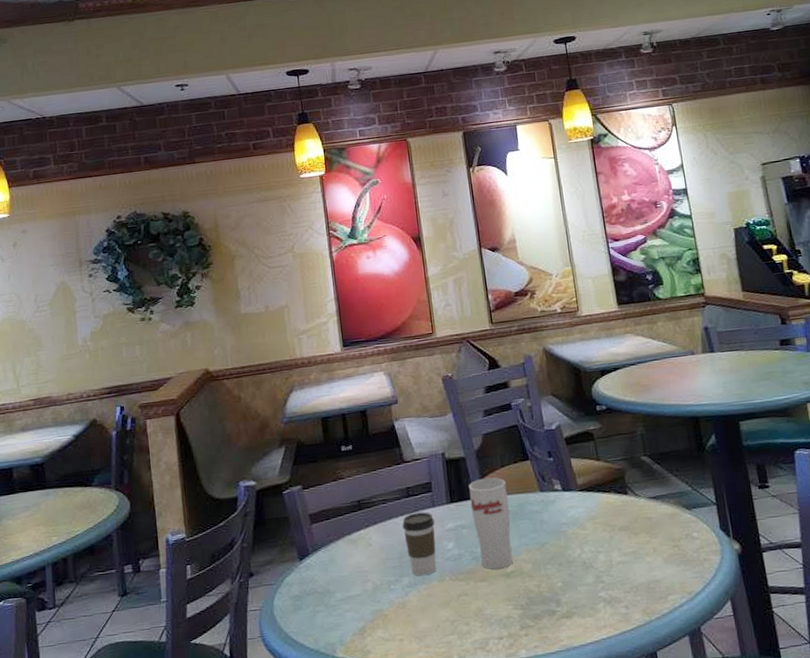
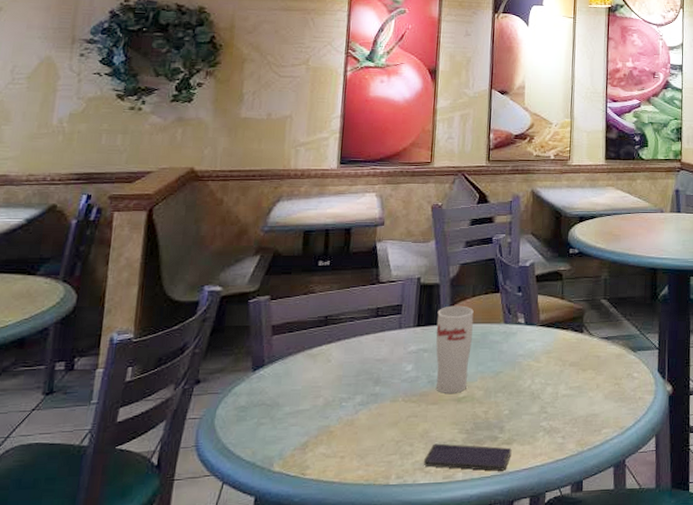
coffee cup: present [402,512,437,576] -> none [365,333,398,395]
smartphone: none [482,620,574,647] -> present [423,443,512,471]

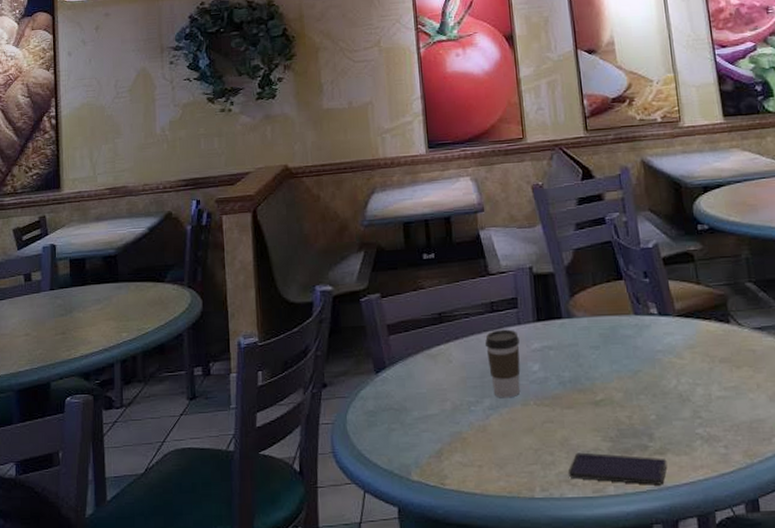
coffee cup: none [365,333,398,395] -> present [485,329,521,398]
cup: present [436,305,474,393] -> none [557,296,603,396]

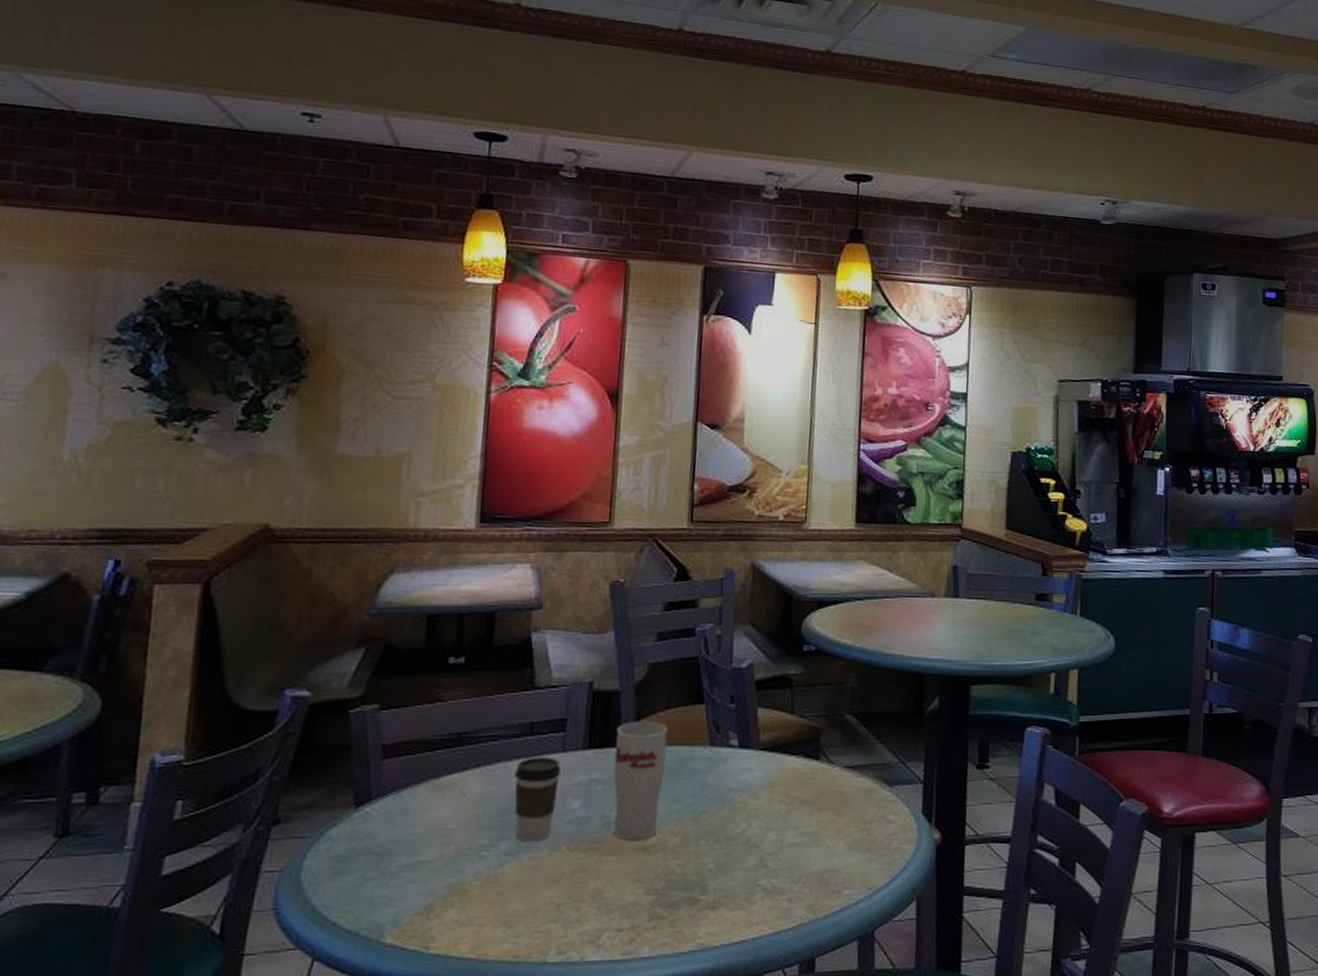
cup: none [557,296,603,396] -> present [613,720,668,840]
smartphone: present [567,452,667,485] -> none [594,907,718,945]

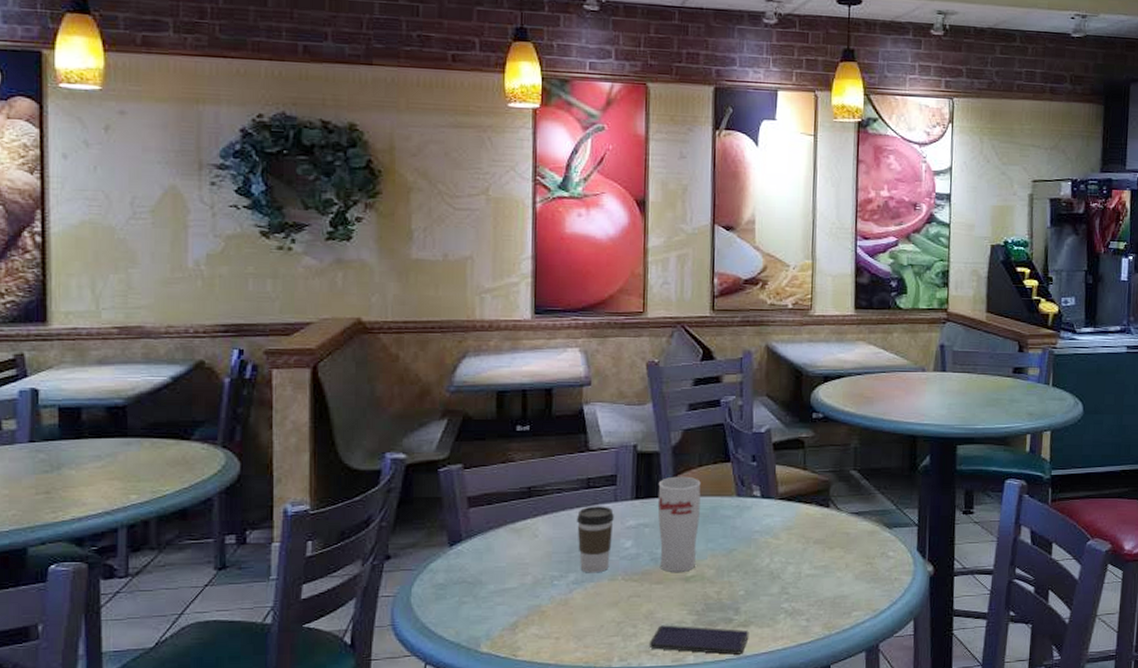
smartphone: none [594,907,718,945] -> present [649,625,749,655]

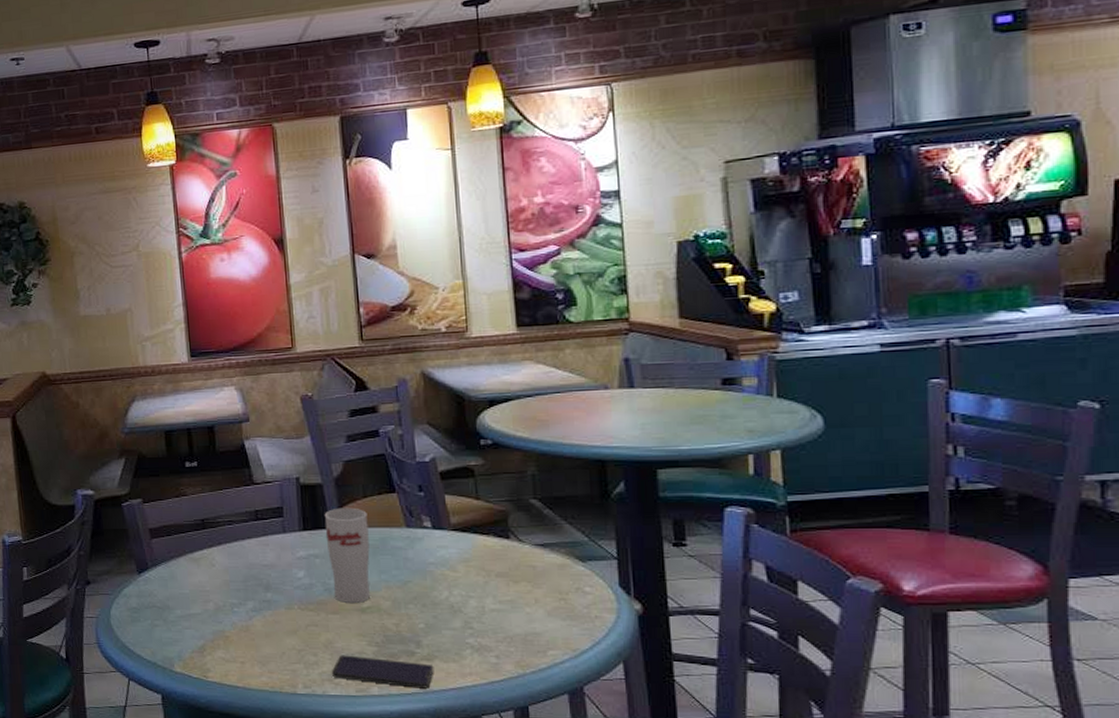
coffee cup: present [577,506,614,573] -> none [249,537,285,602]

